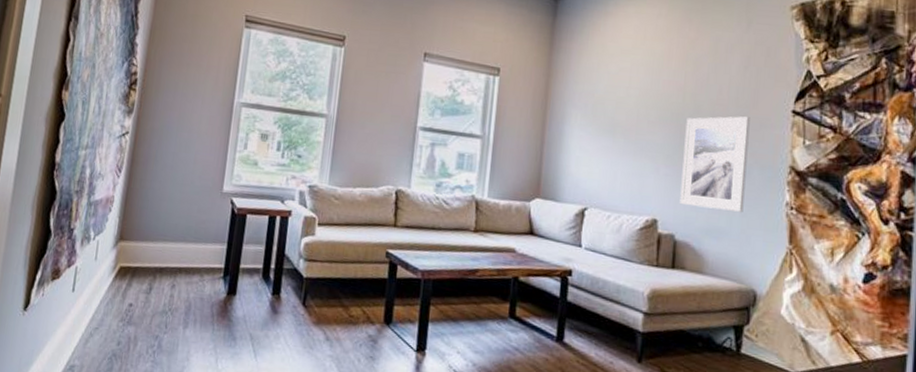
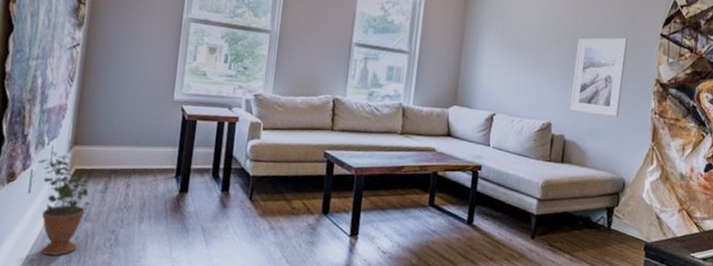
potted plant: none [82,247,133,363] -> present [38,151,89,256]

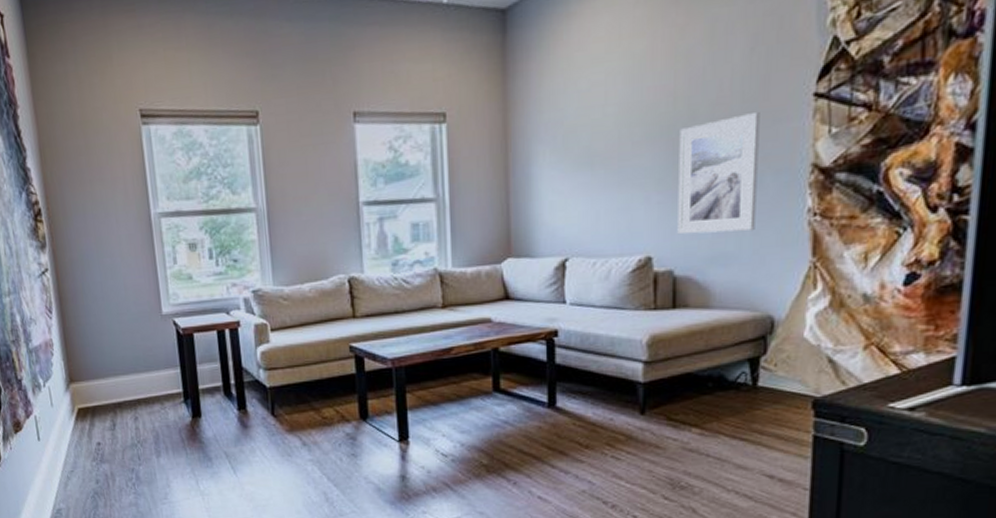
potted plant: present [38,151,89,256] -> none [39,393,101,503]

